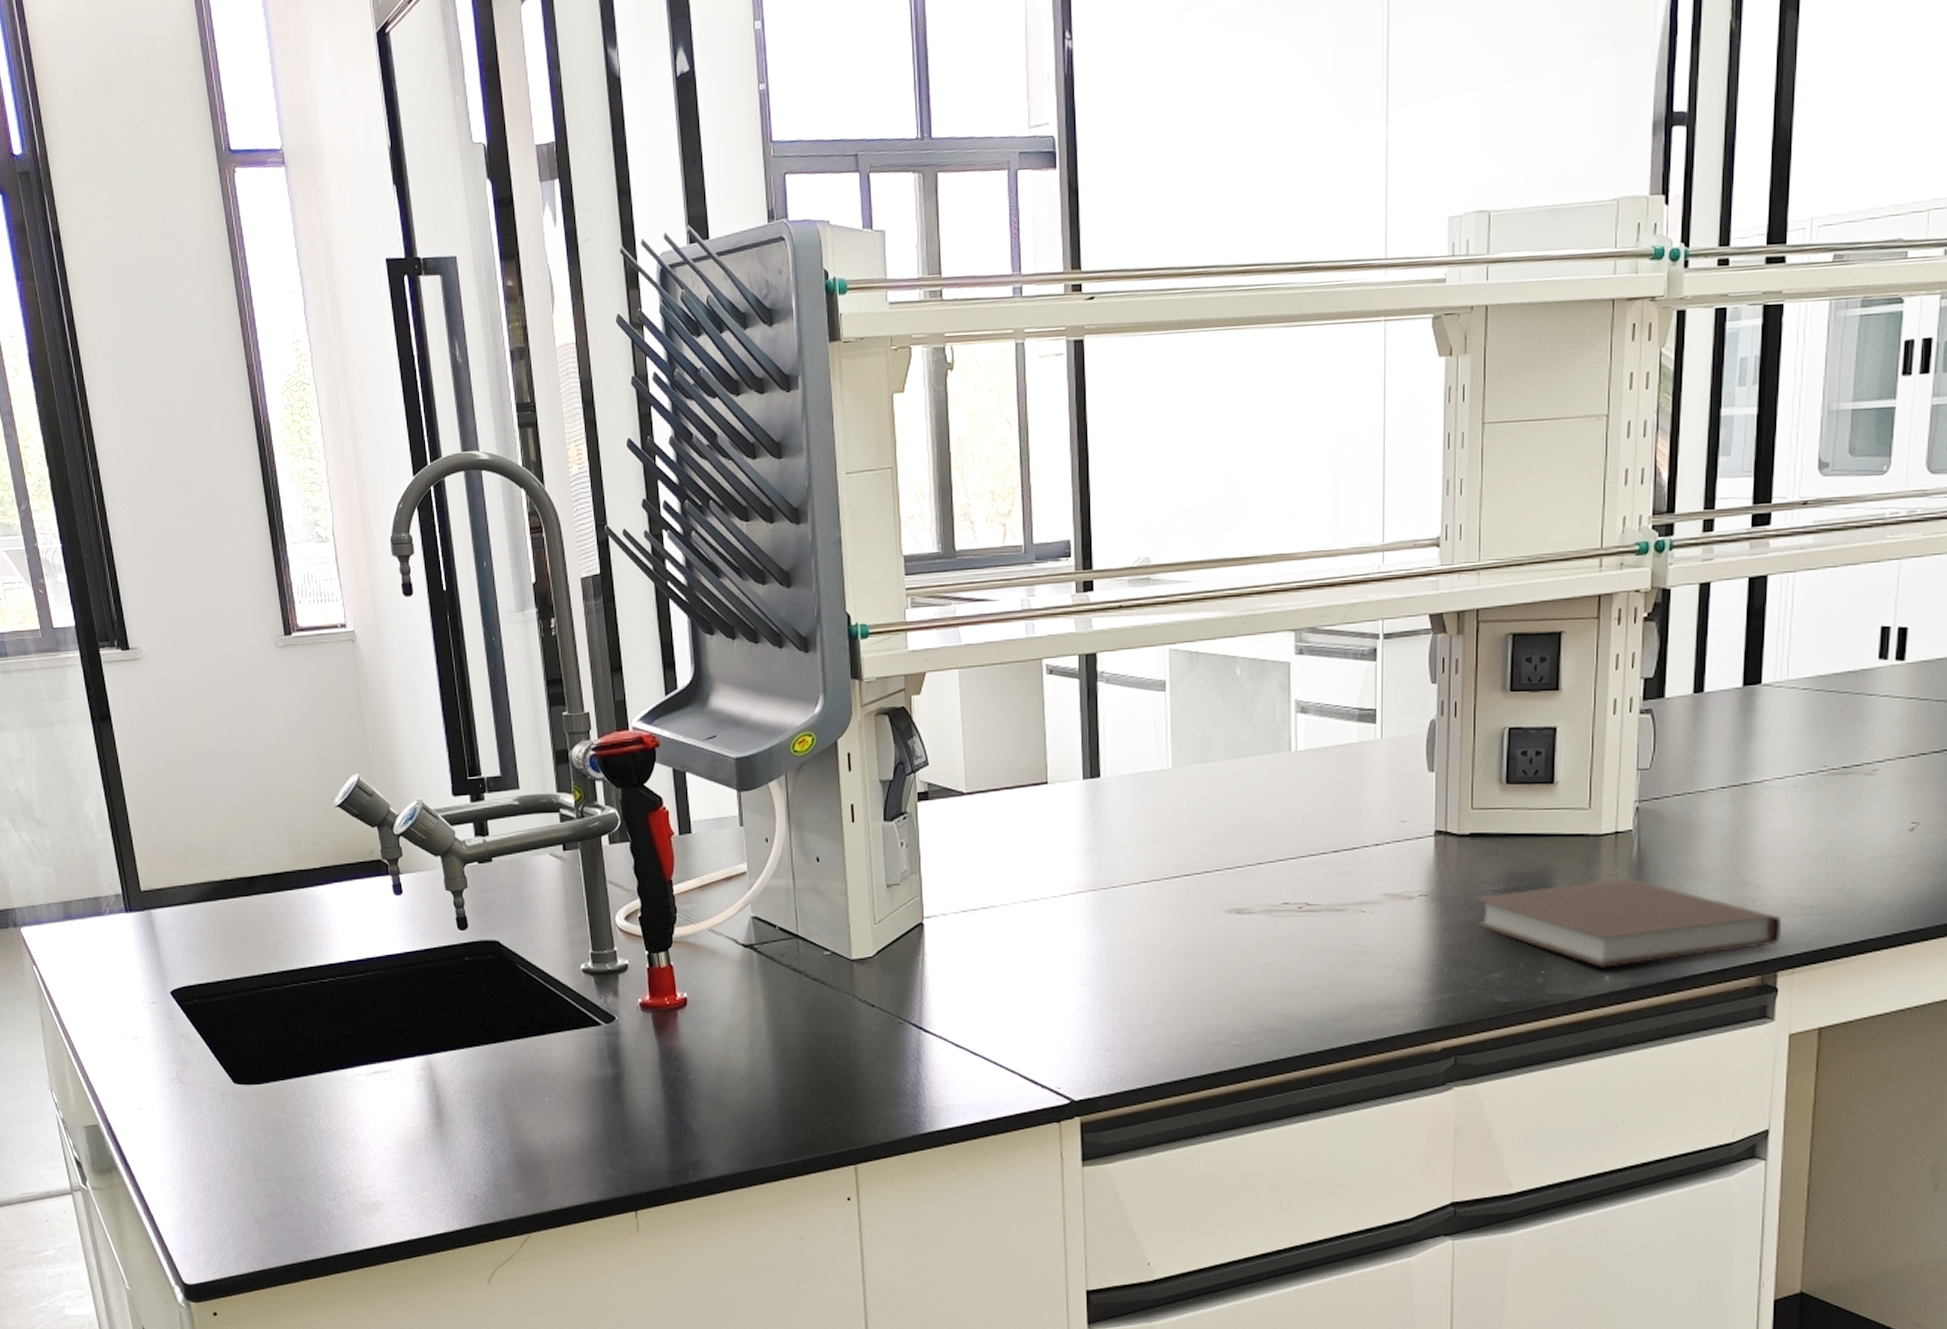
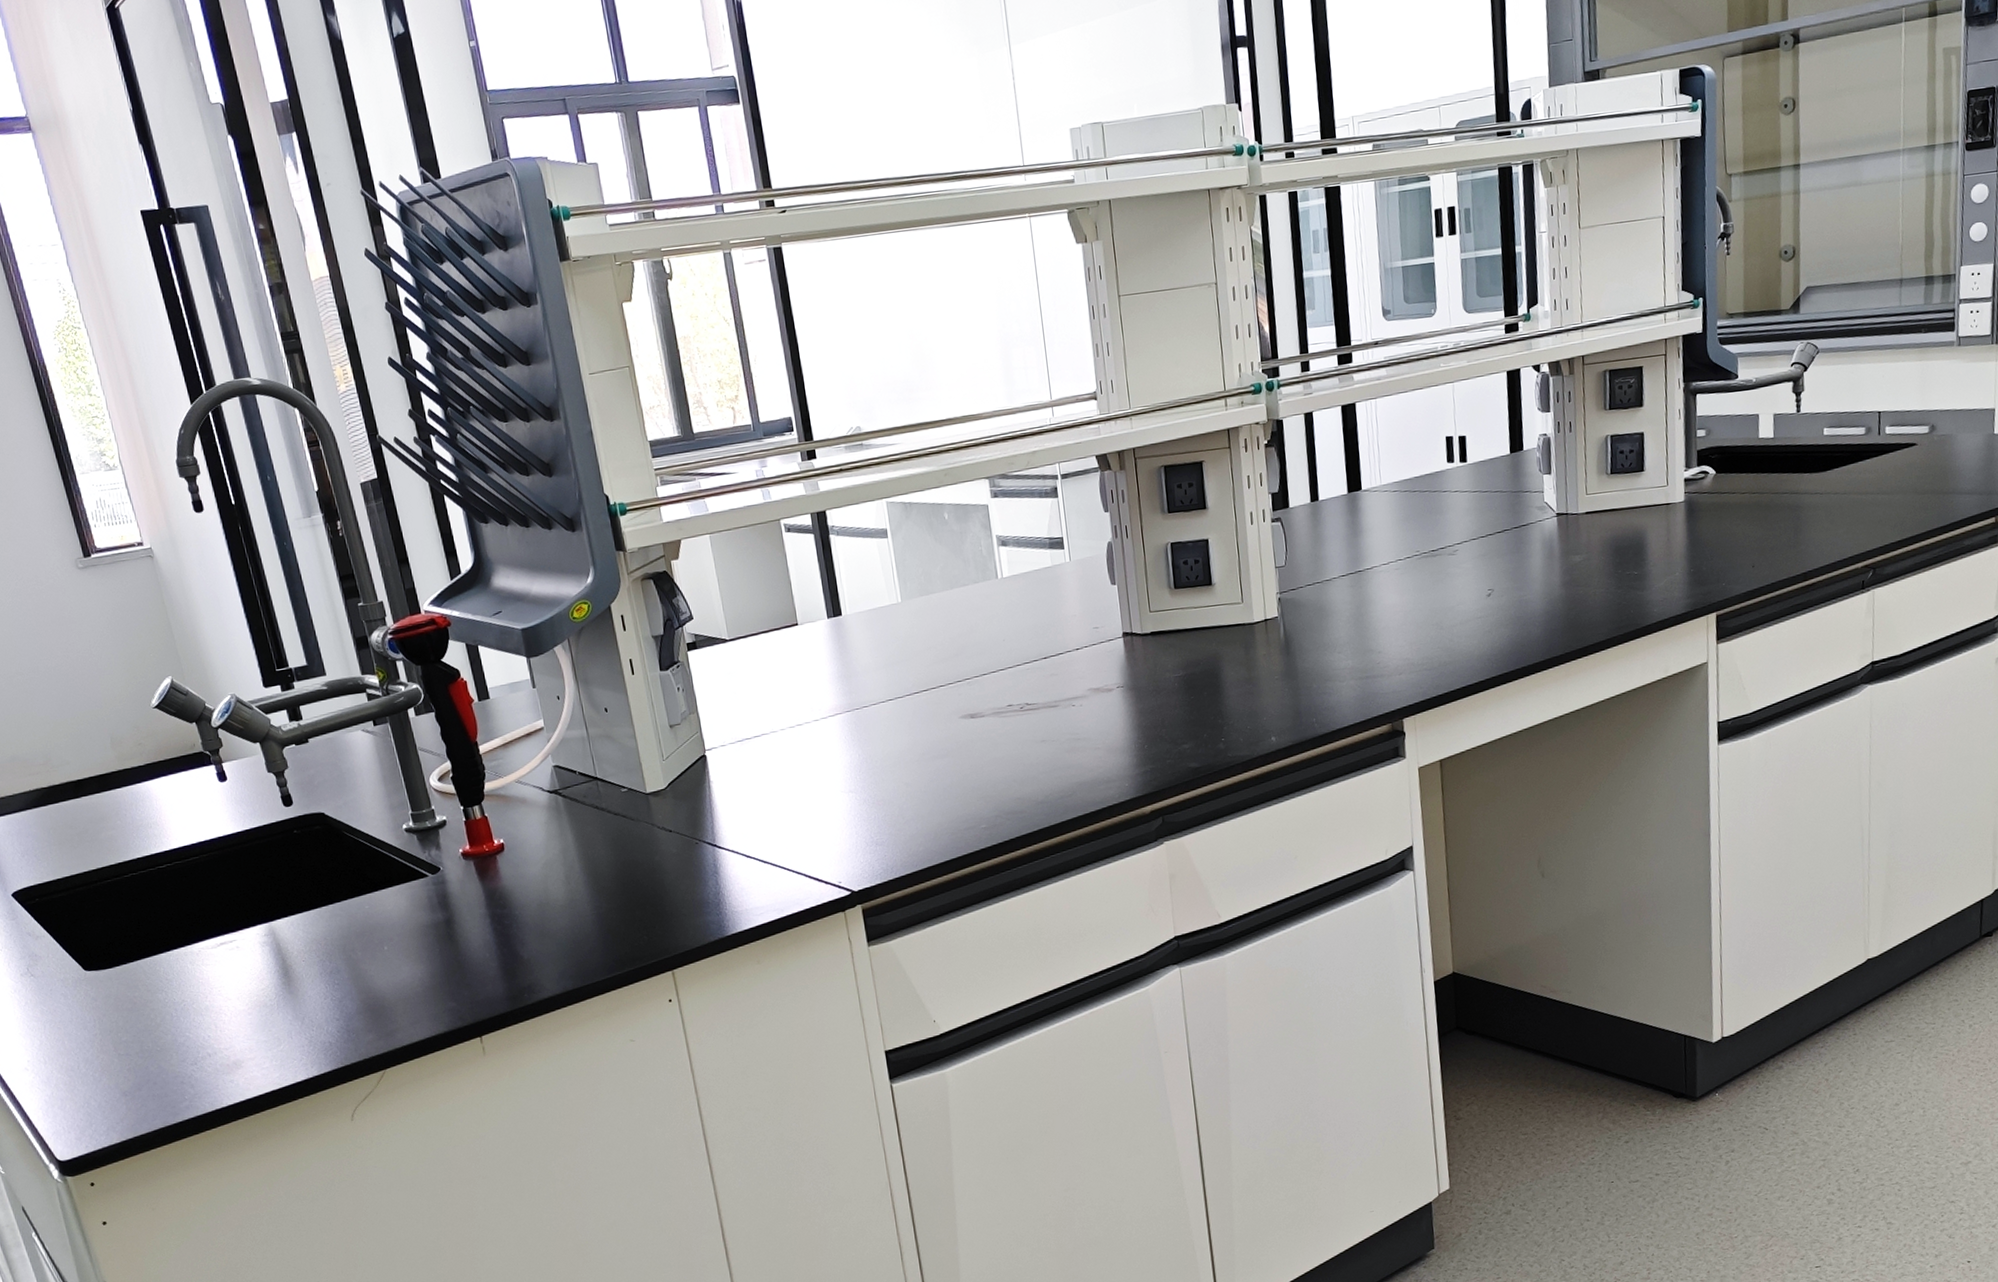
notebook: present [1472,879,1782,968] -> none [1159,656,1403,731]

